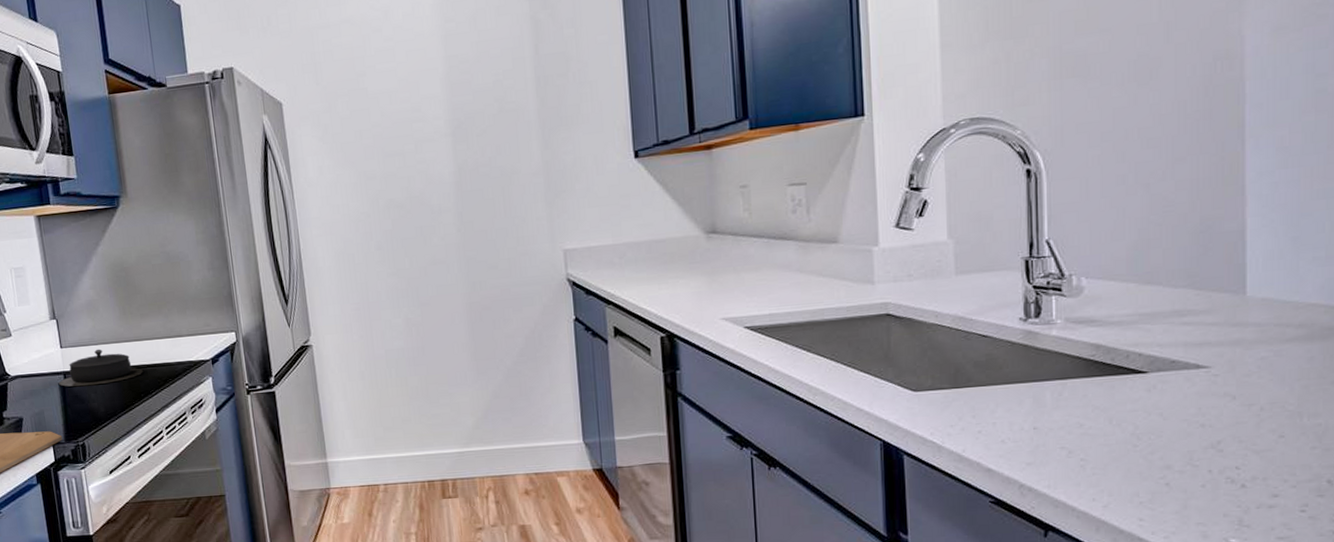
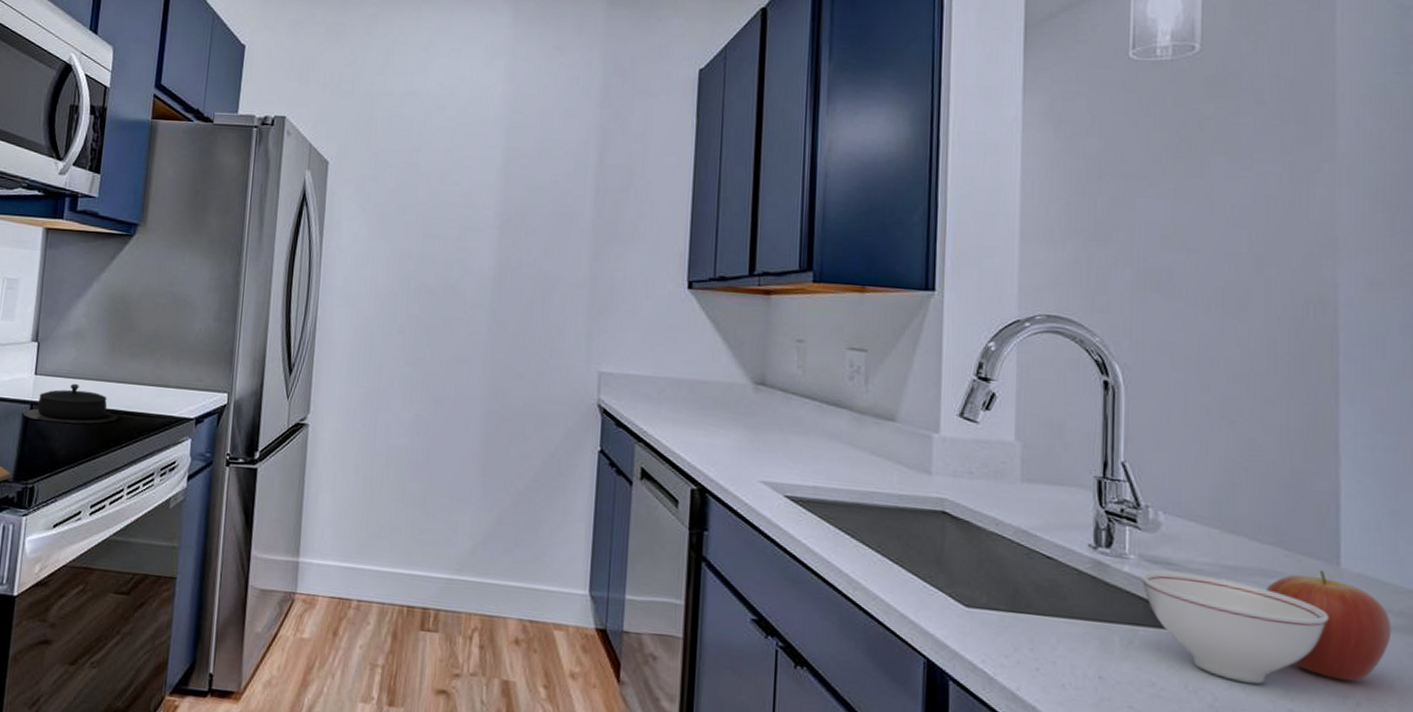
bowl: none [1067,325,1236,410] -> present [1140,570,1329,684]
fruit: none [1179,301,1292,392] -> present [1266,570,1392,681]

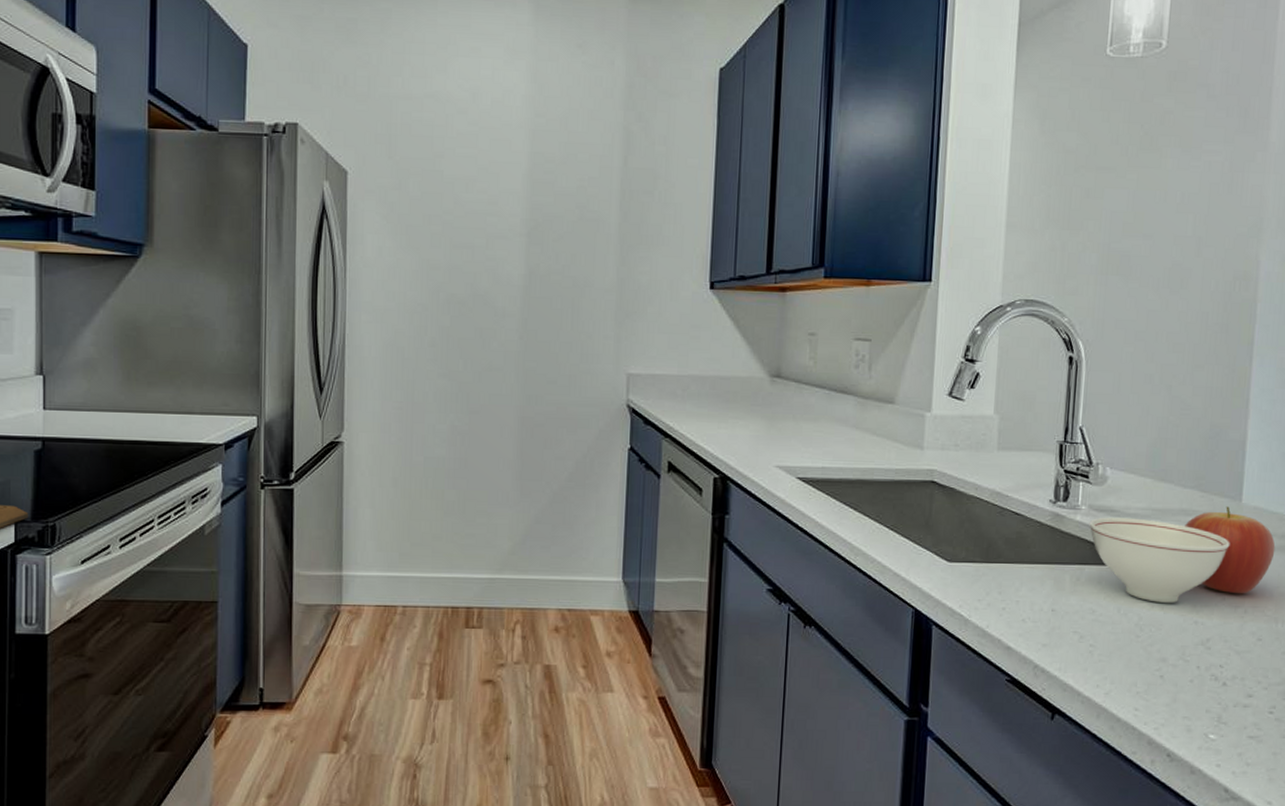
cooking pot: present [23,383,119,424] -> none [35,416,142,458]

